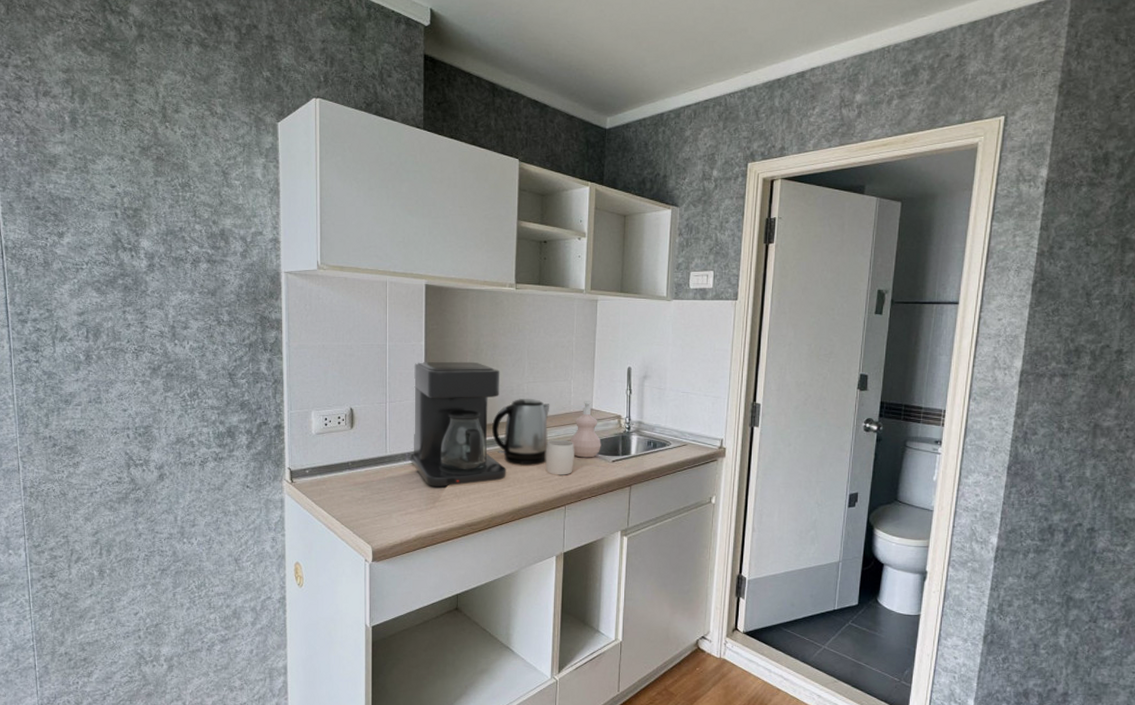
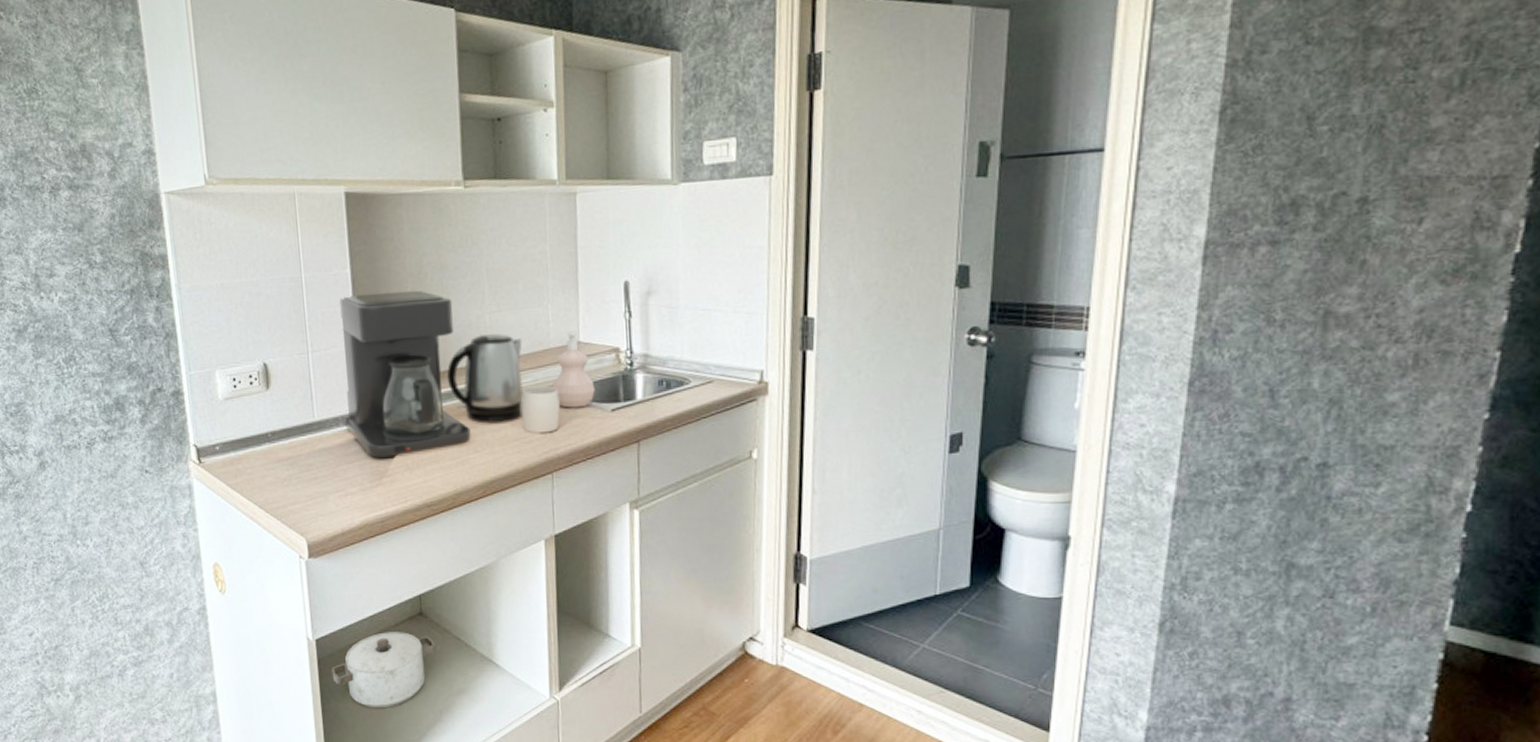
cooking pot: none [382,622,467,683] -> present [331,632,436,709]

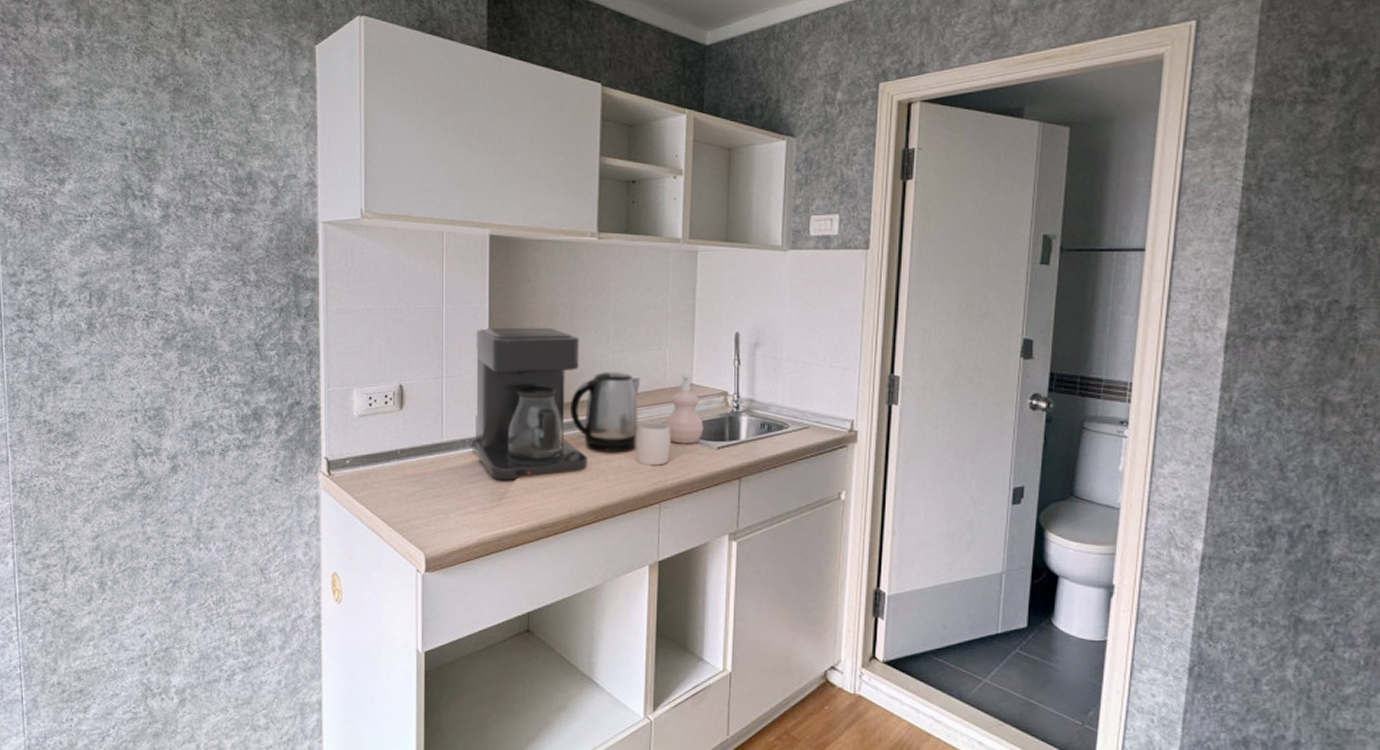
cooking pot: present [331,632,436,709] -> none [437,647,540,723]

